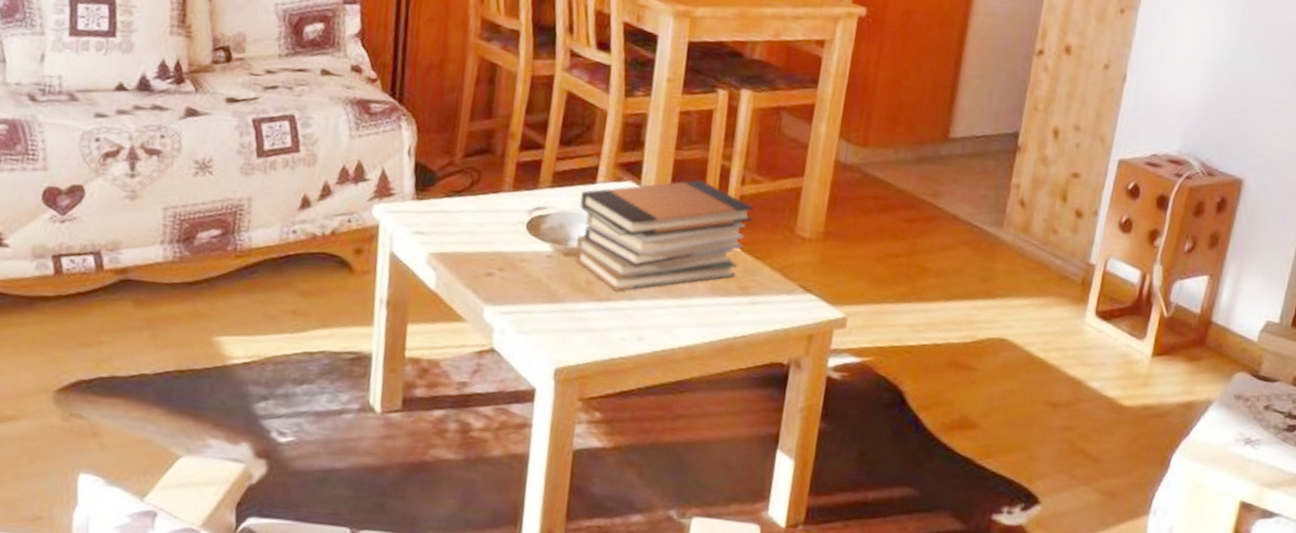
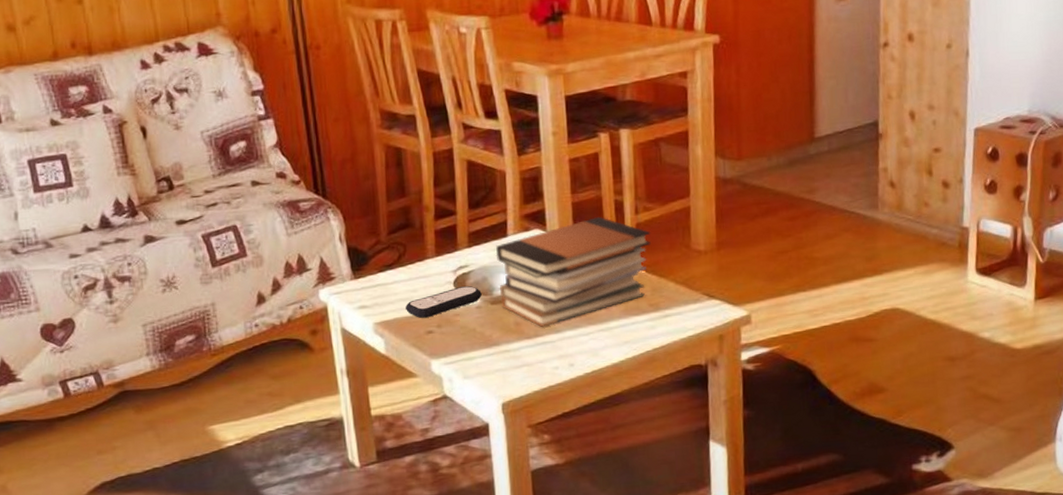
remote control: none [467,229,556,258] -> present [406,286,482,318]

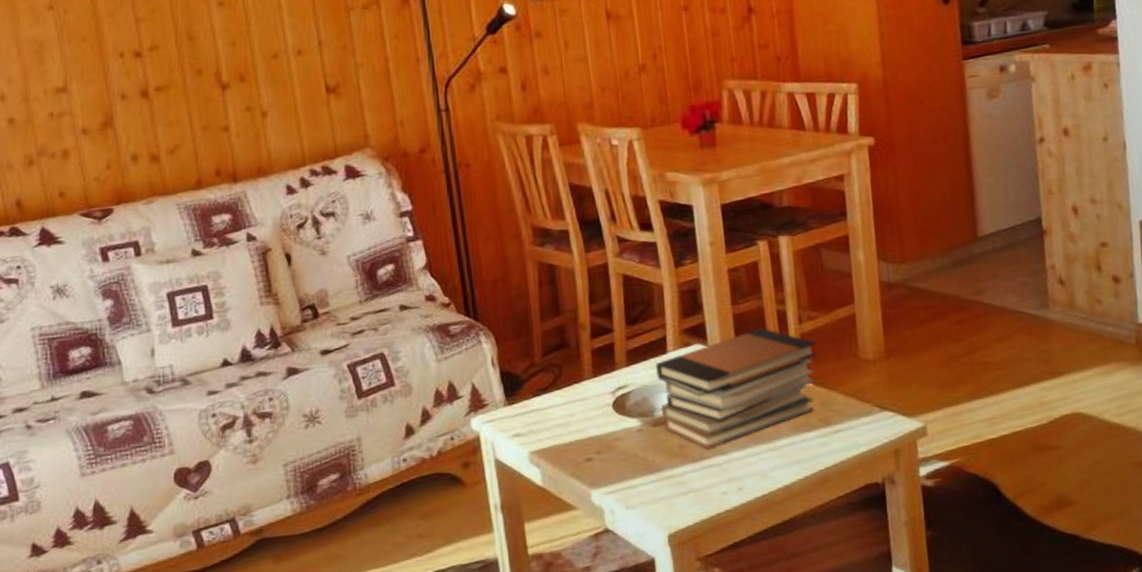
remote control: present [406,286,482,318] -> none [562,407,643,445]

